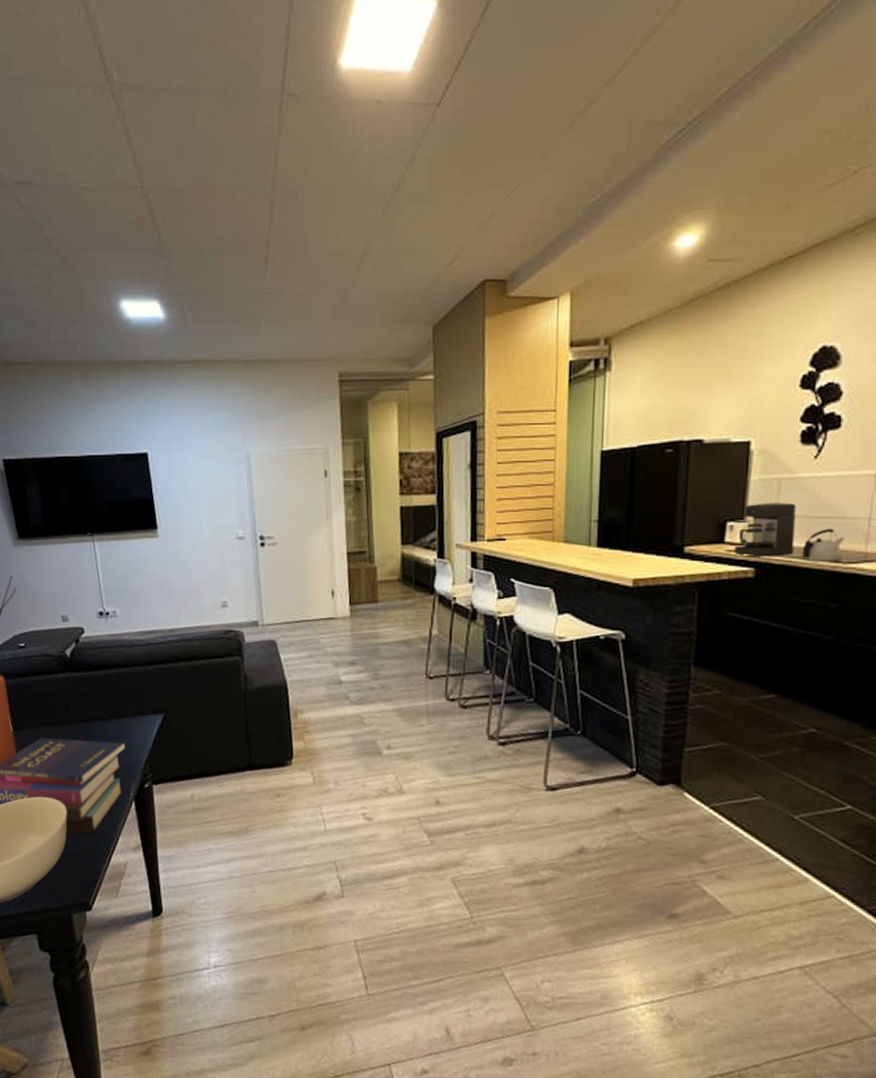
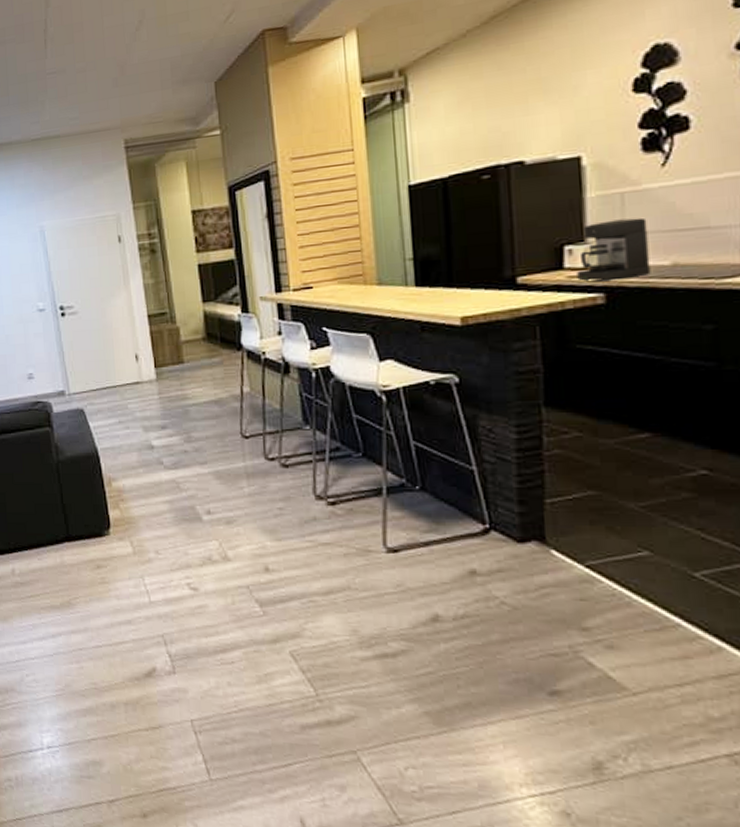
kettle: present [801,528,844,563] -> none [661,241,713,282]

